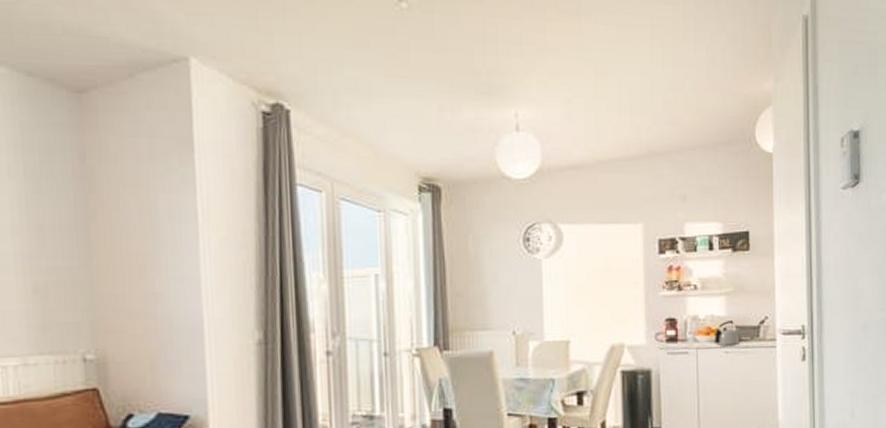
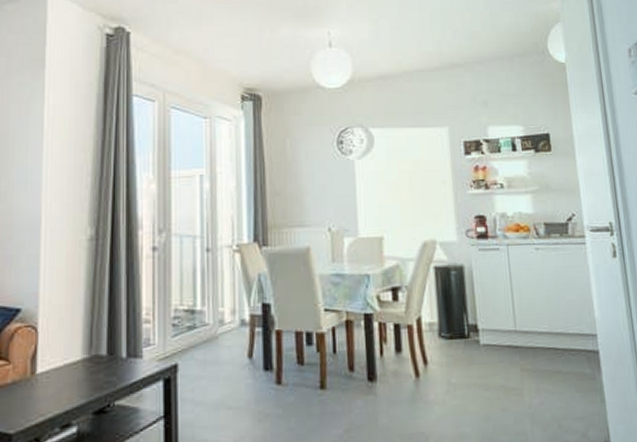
kettle: present [715,321,741,347] -> none [524,218,549,243]

